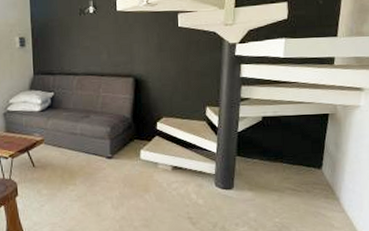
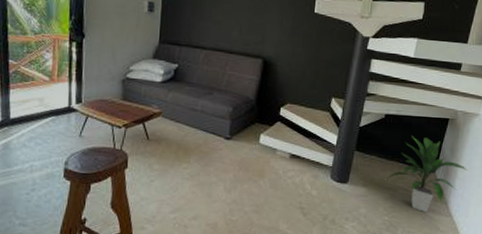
indoor plant: none [272,135,356,210] -> present [386,136,468,212]

